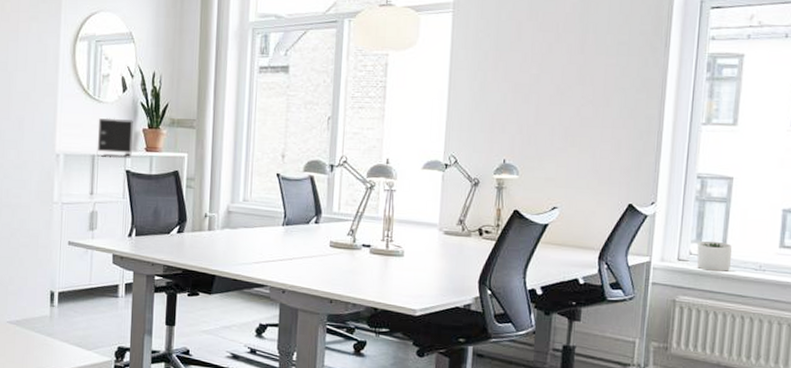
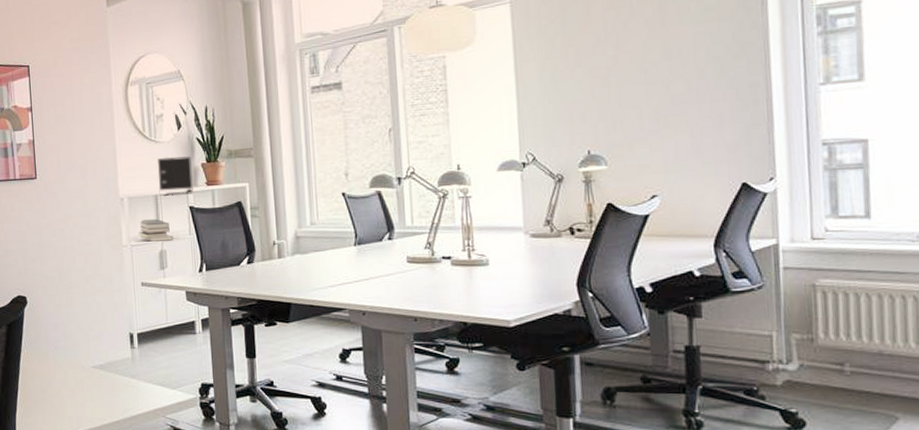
books: none [71,178,107,203] -> present [138,218,174,243]
planter: present [696,240,732,273] -> none [834,213,880,249]

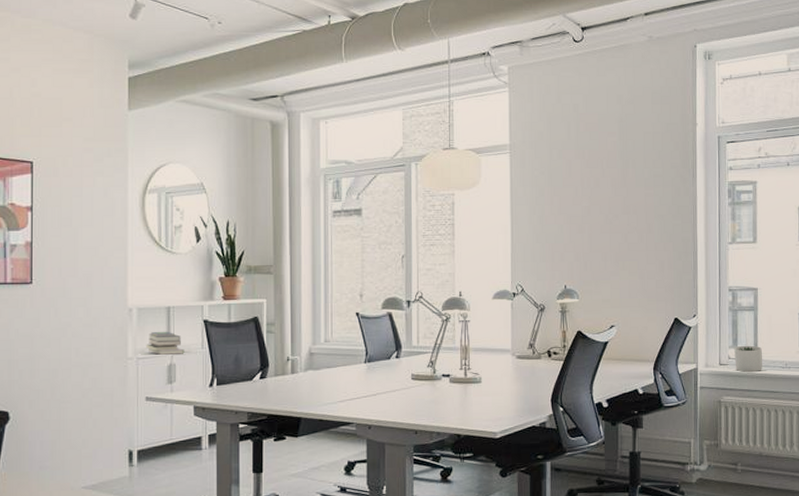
binder: present [157,156,194,197] -> none [172,268,209,309]
planter: none [834,213,880,249] -> present [734,345,763,373]

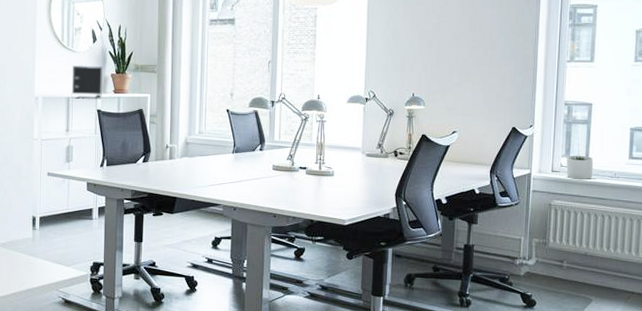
books: present [146,331,185,356] -> none [49,117,81,139]
binder: none [172,268,209,309] -> present [71,65,103,100]

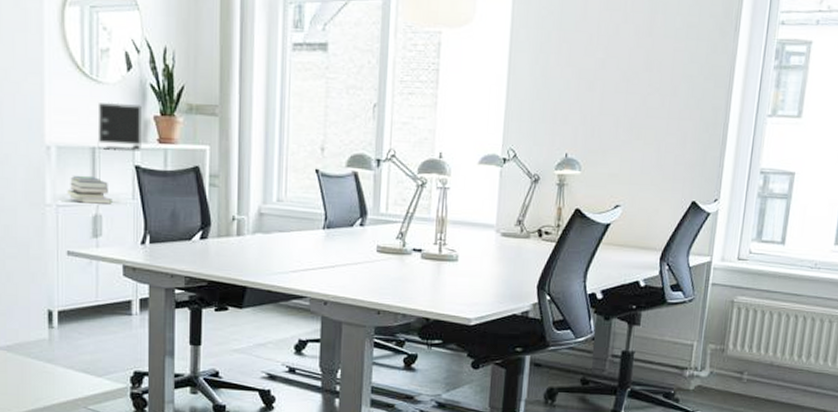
books: none [49,117,81,139] -> present [67,175,112,205]
planter: present [566,155,594,180] -> none [756,239,790,272]

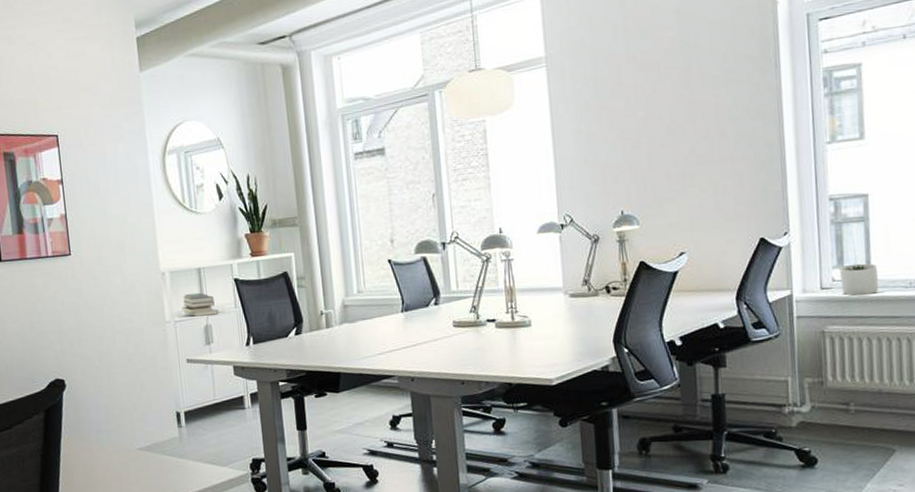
binder: present [97,102,142,152] -> none [198,227,238,270]
planter: none [756,239,790,272] -> present [840,263,879,297]

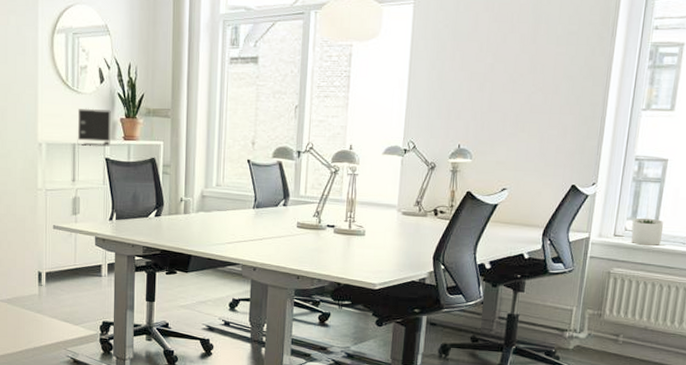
books: present [181,292,219,318] -> none [54,165,88,189]
binder: none [198,227,238,270] -> present [77,108,111,147]

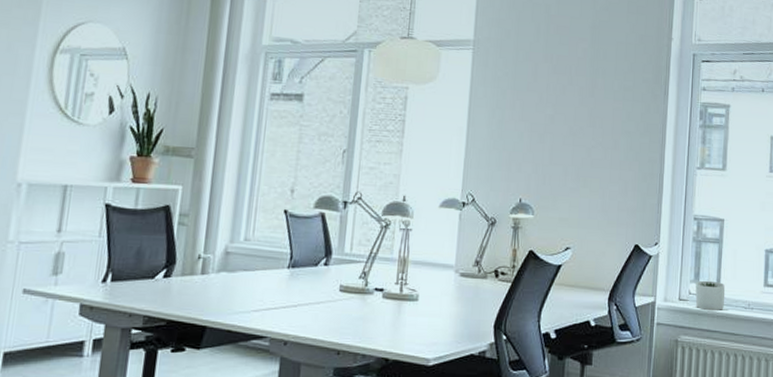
binder: present [77,108,111,147] -> none [70,142,119,190]

